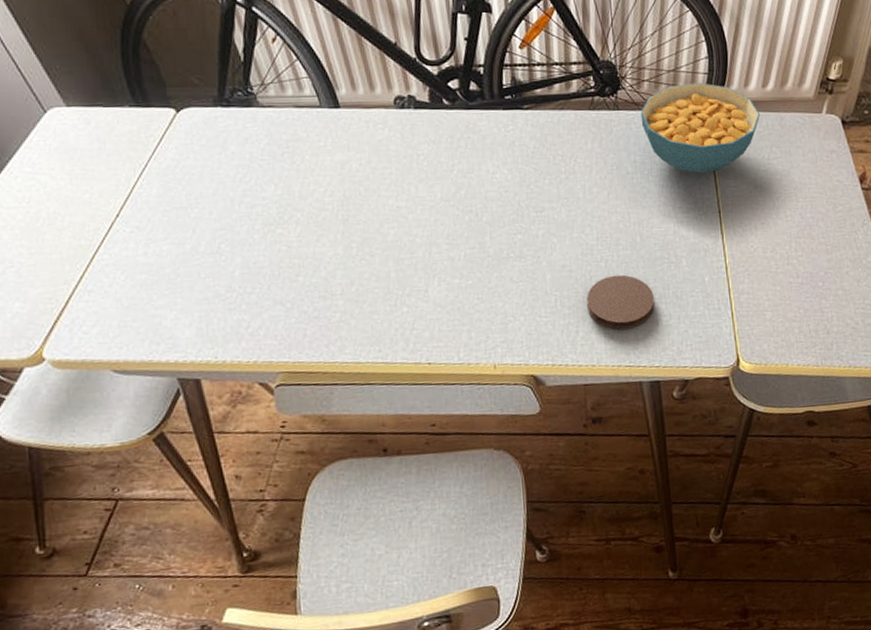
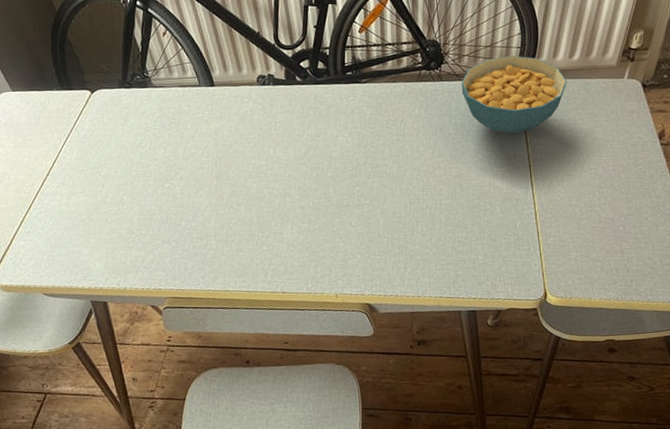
coaster: present [587,274,655,330] -> none [414,220,472,267]

